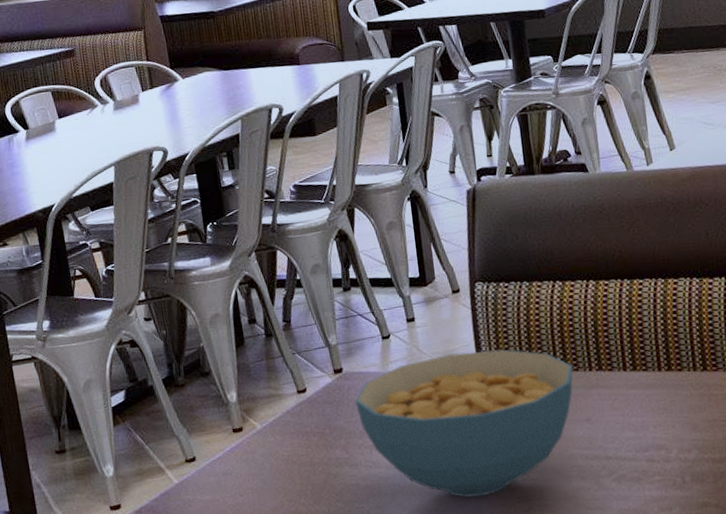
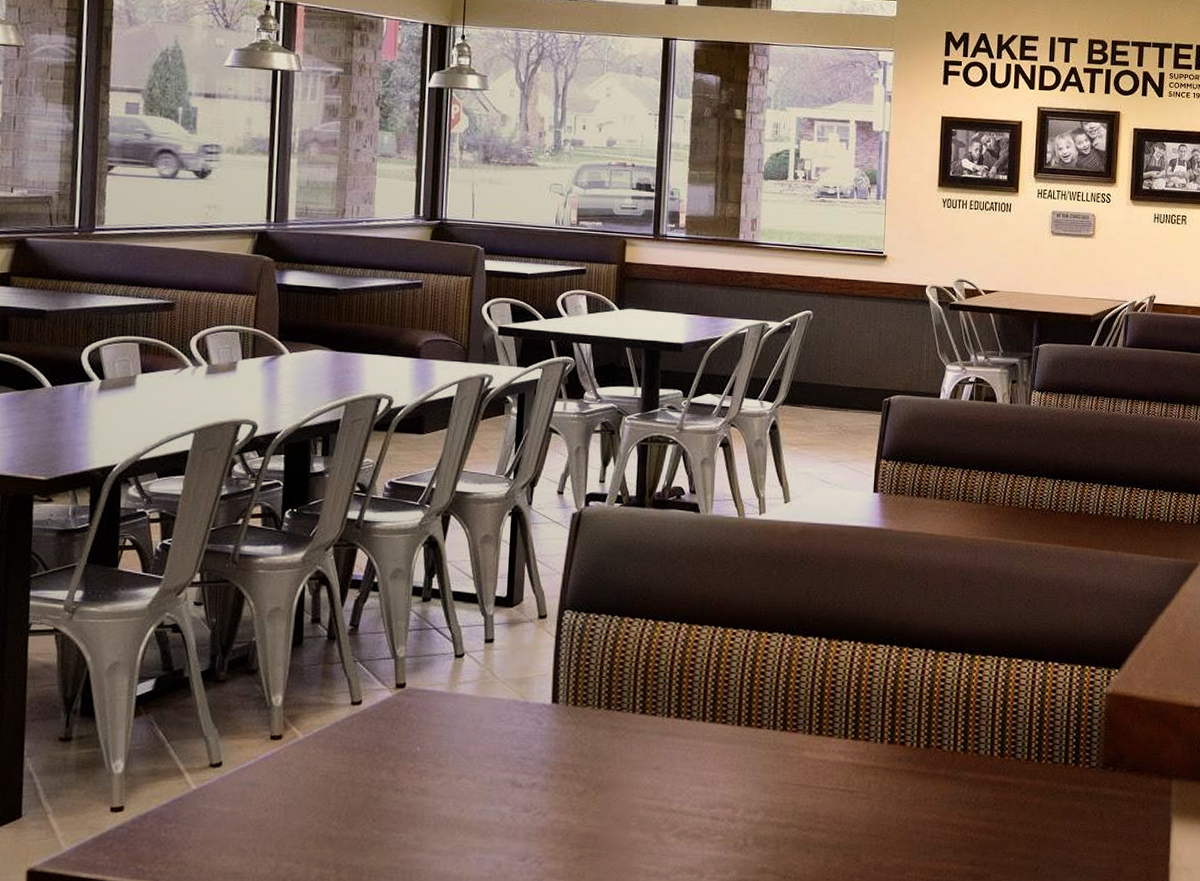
cereal bowl: present [355,349,574,498] -> none [412,681,651,839]

